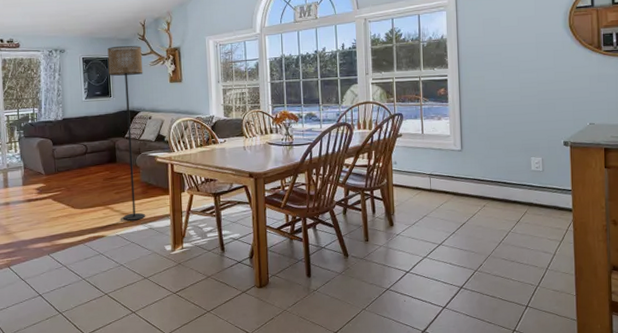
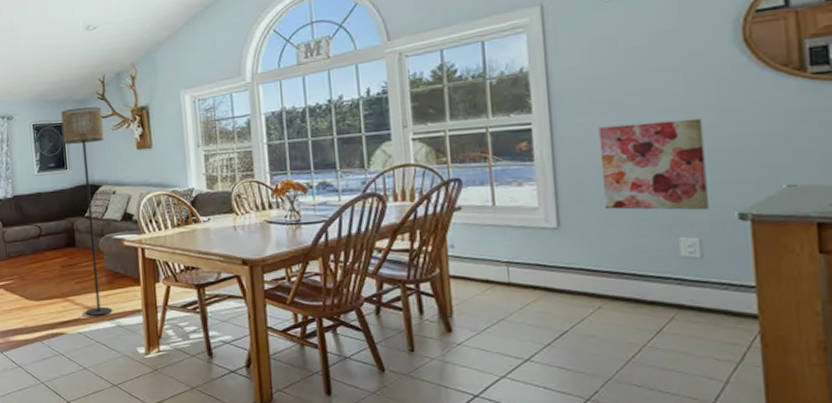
wall art: none [487,77,548,139] -> present [598,118,709,211]

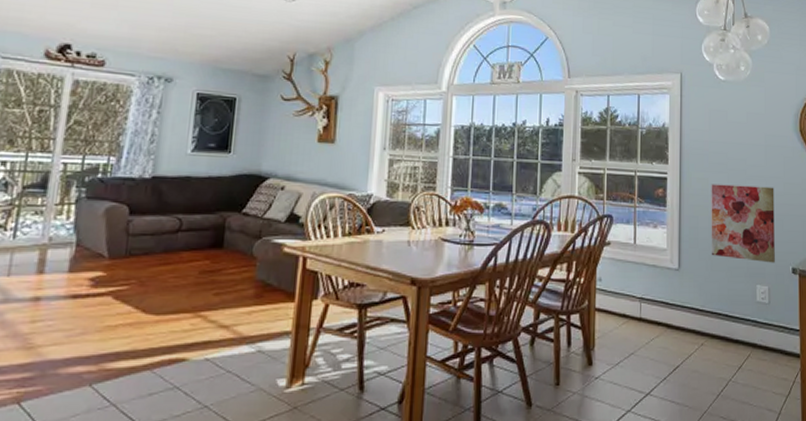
floor lamp: present [61,107,113,316] -> none [220,83,286,337]

